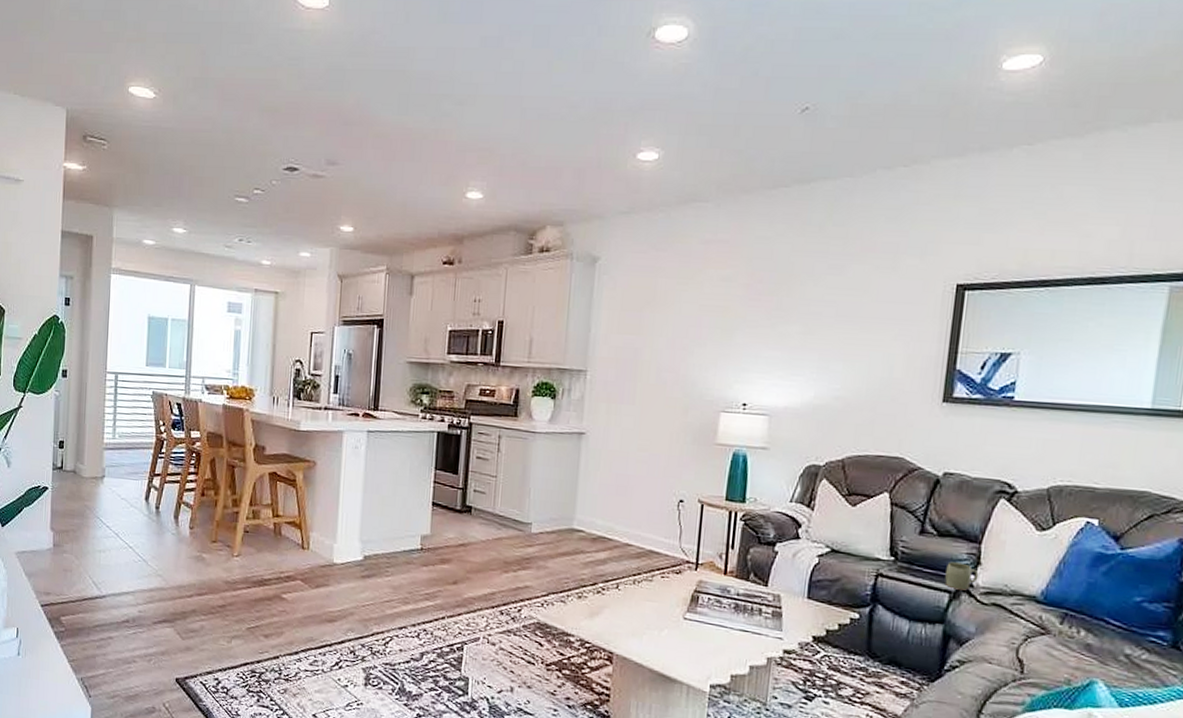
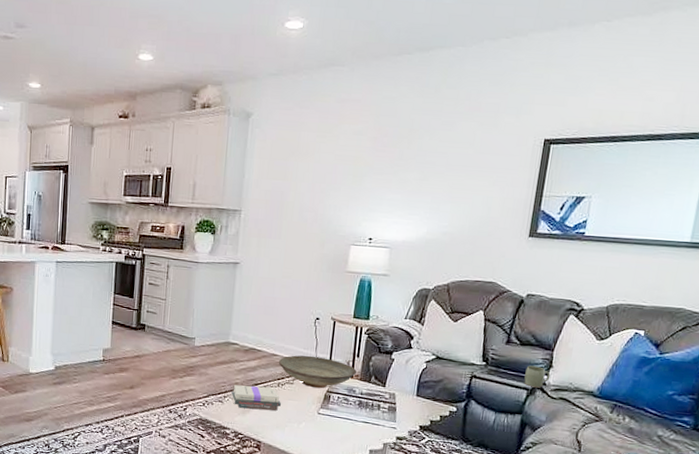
books: none [575,581,637,614] -> present [230,385,281,411]
decorative bowl: none [634,545,732,588] -> present [279,355,358,389]

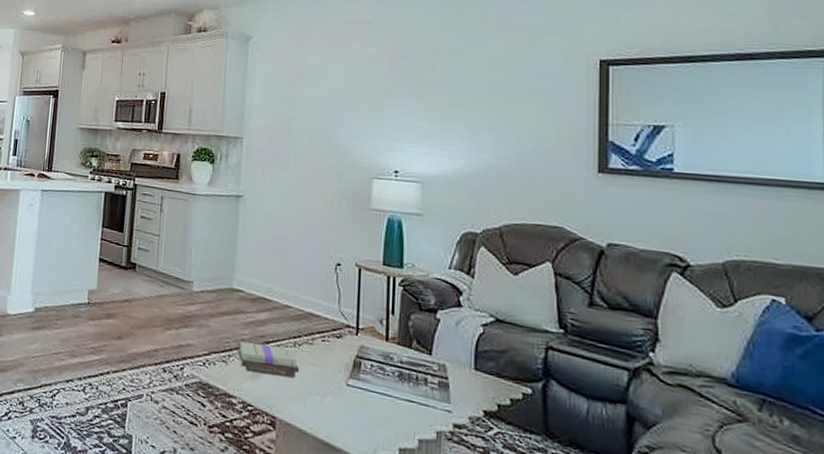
decorative bowl: present [279,355,358,389] -> none [294,308,394,353]
mug: present [524,365,551,388] -> none [622,337,659,369]

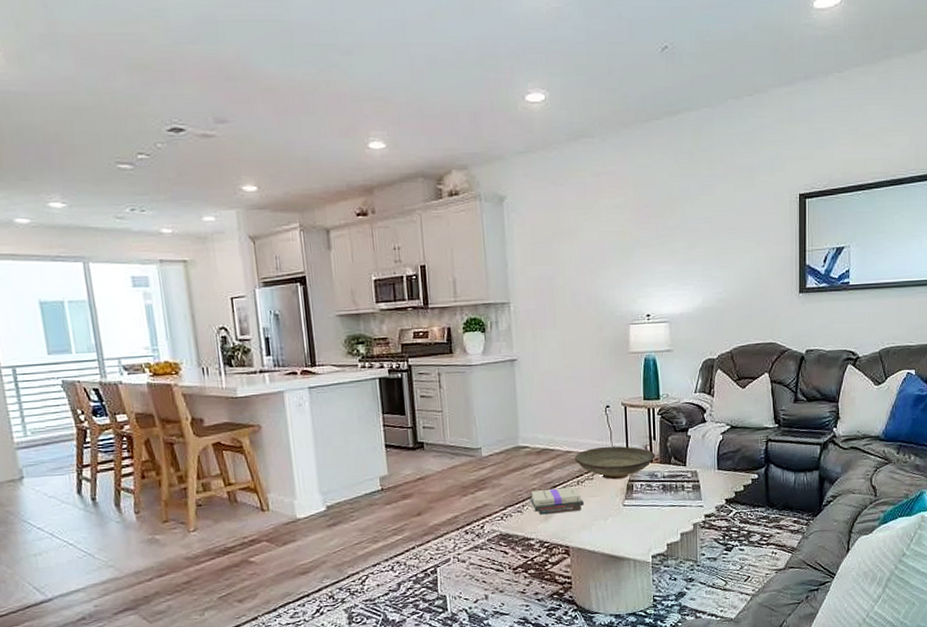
decorative bowl: none [294,308,394,353] -> present [575,446,656,480]

